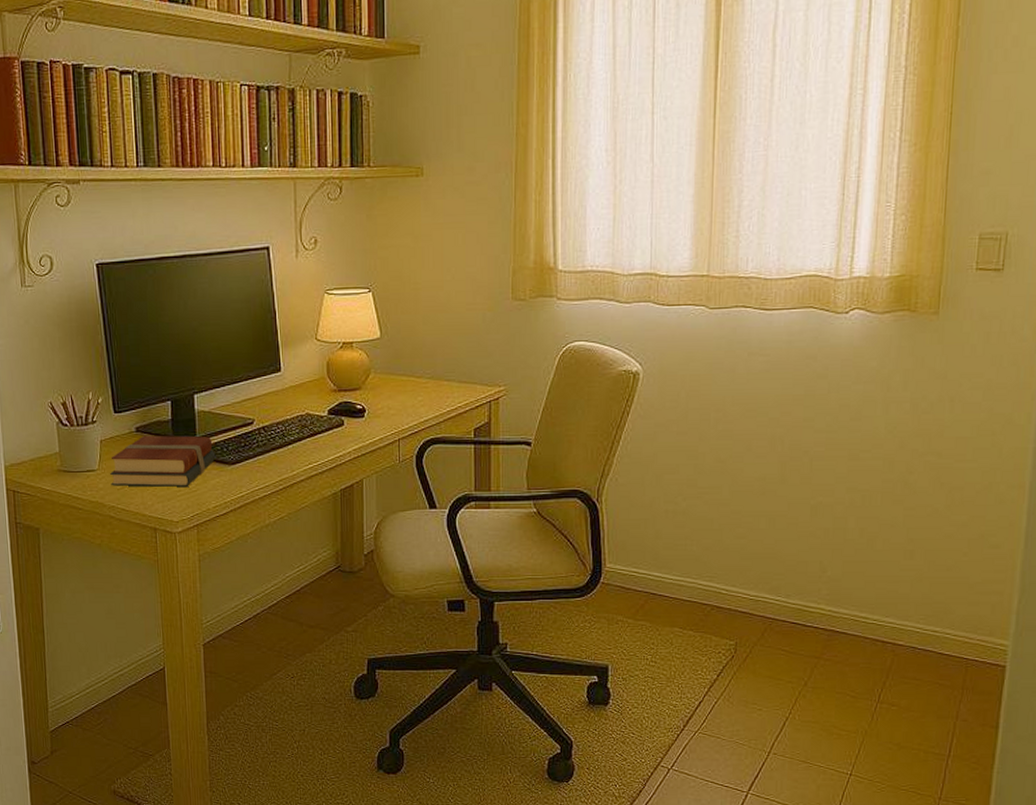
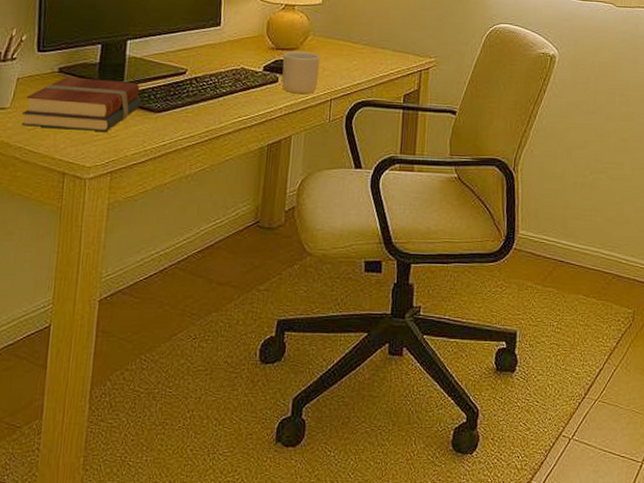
mug: none [346,391,385,436] -> present [282,51,321,94]

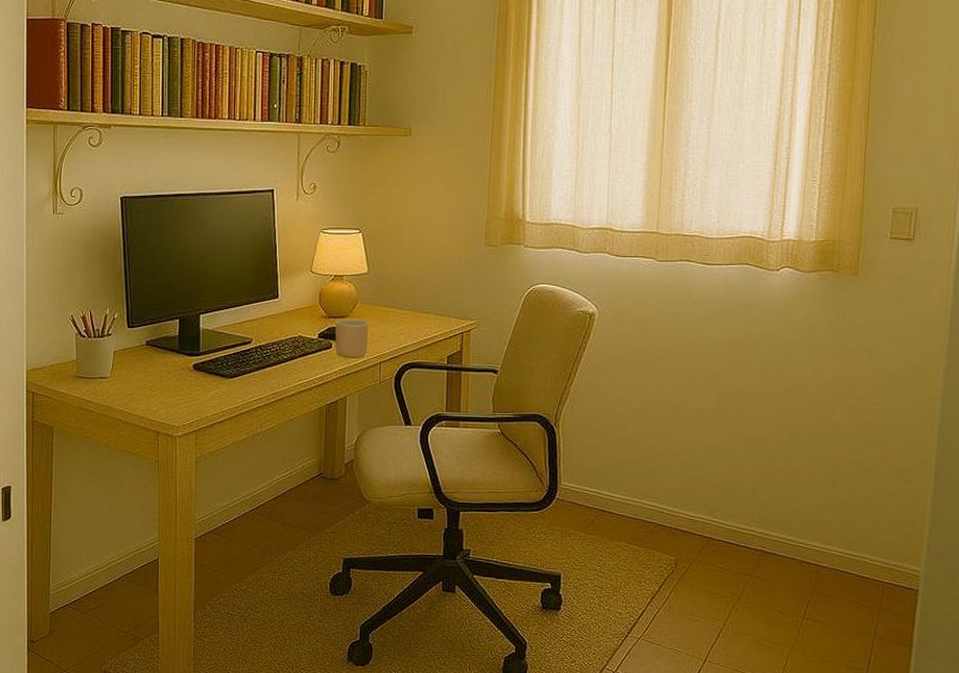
books: present [21,76,142,131] -> none [121,348,216,396]

